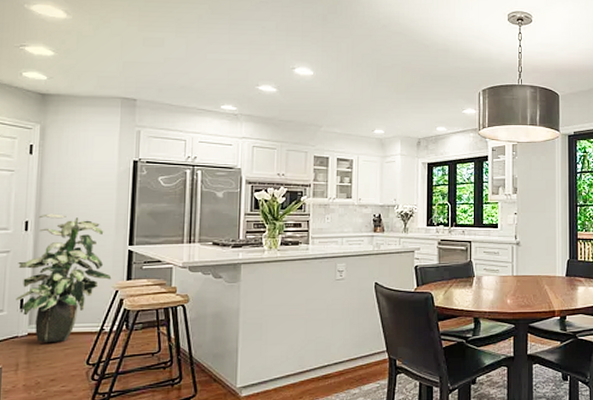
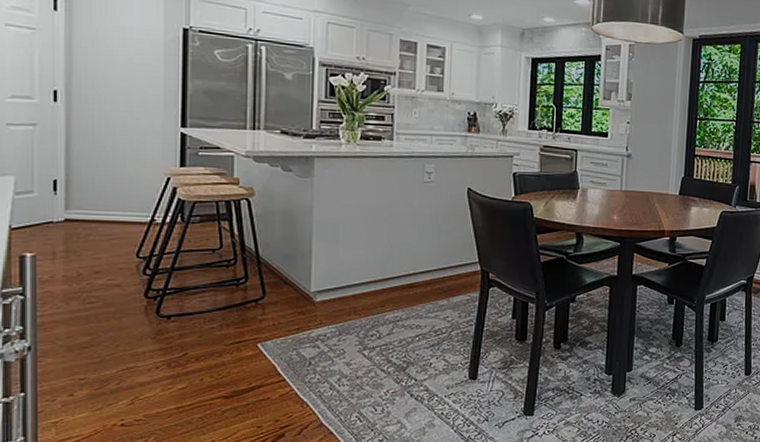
indoor plant: present [16,214,112,342] -> none [48,83,162,231]

